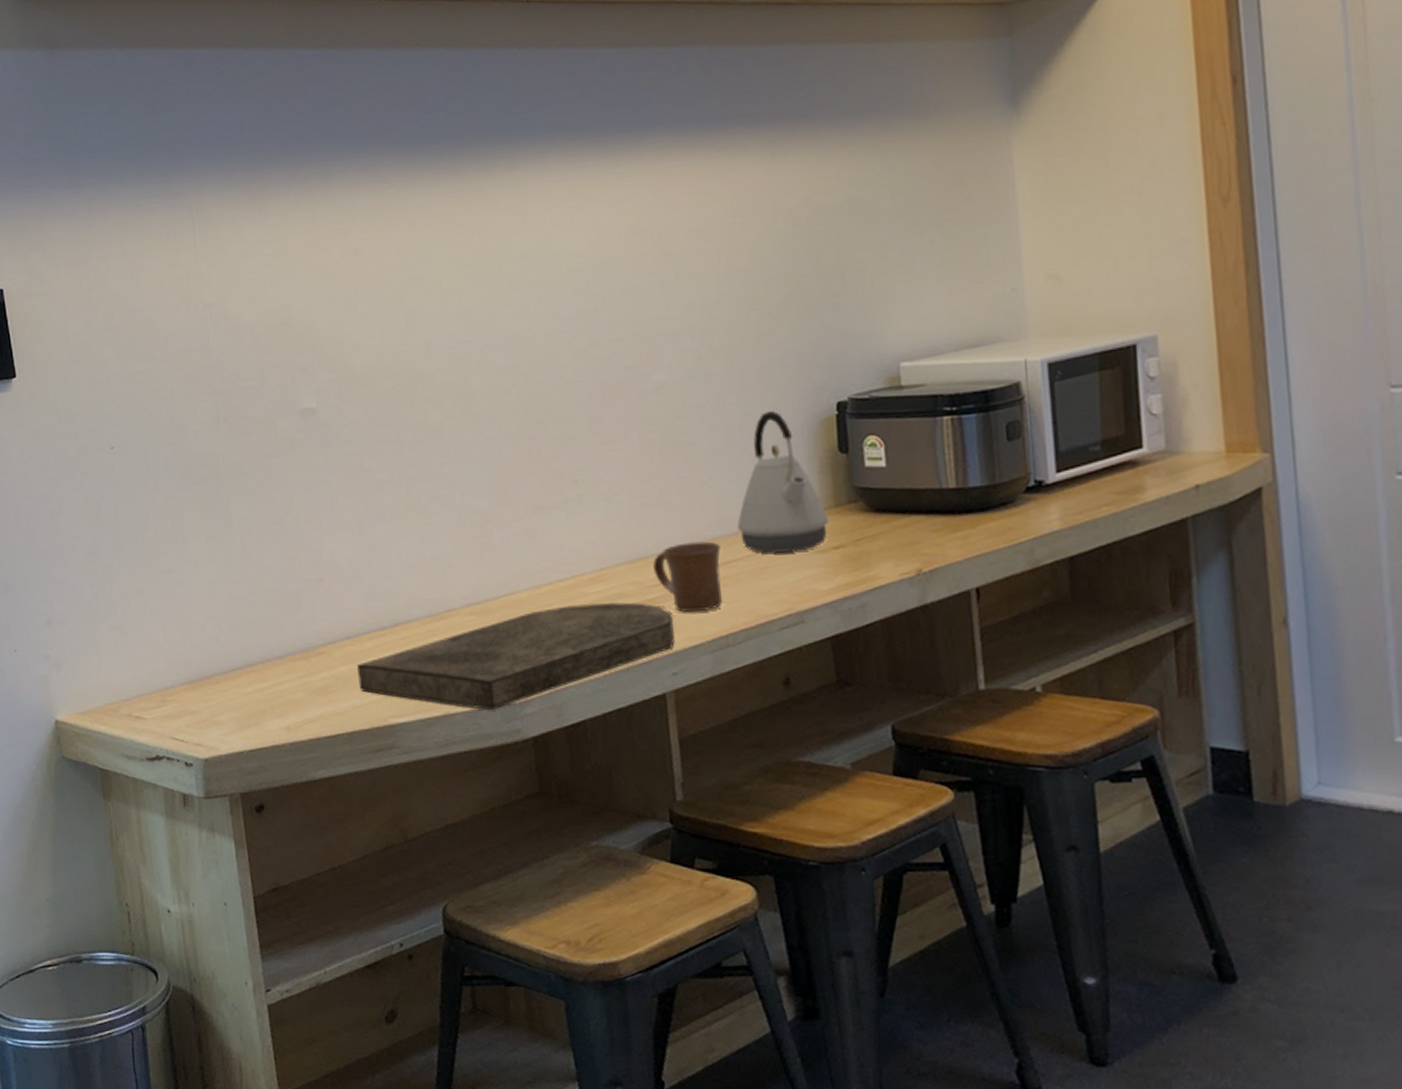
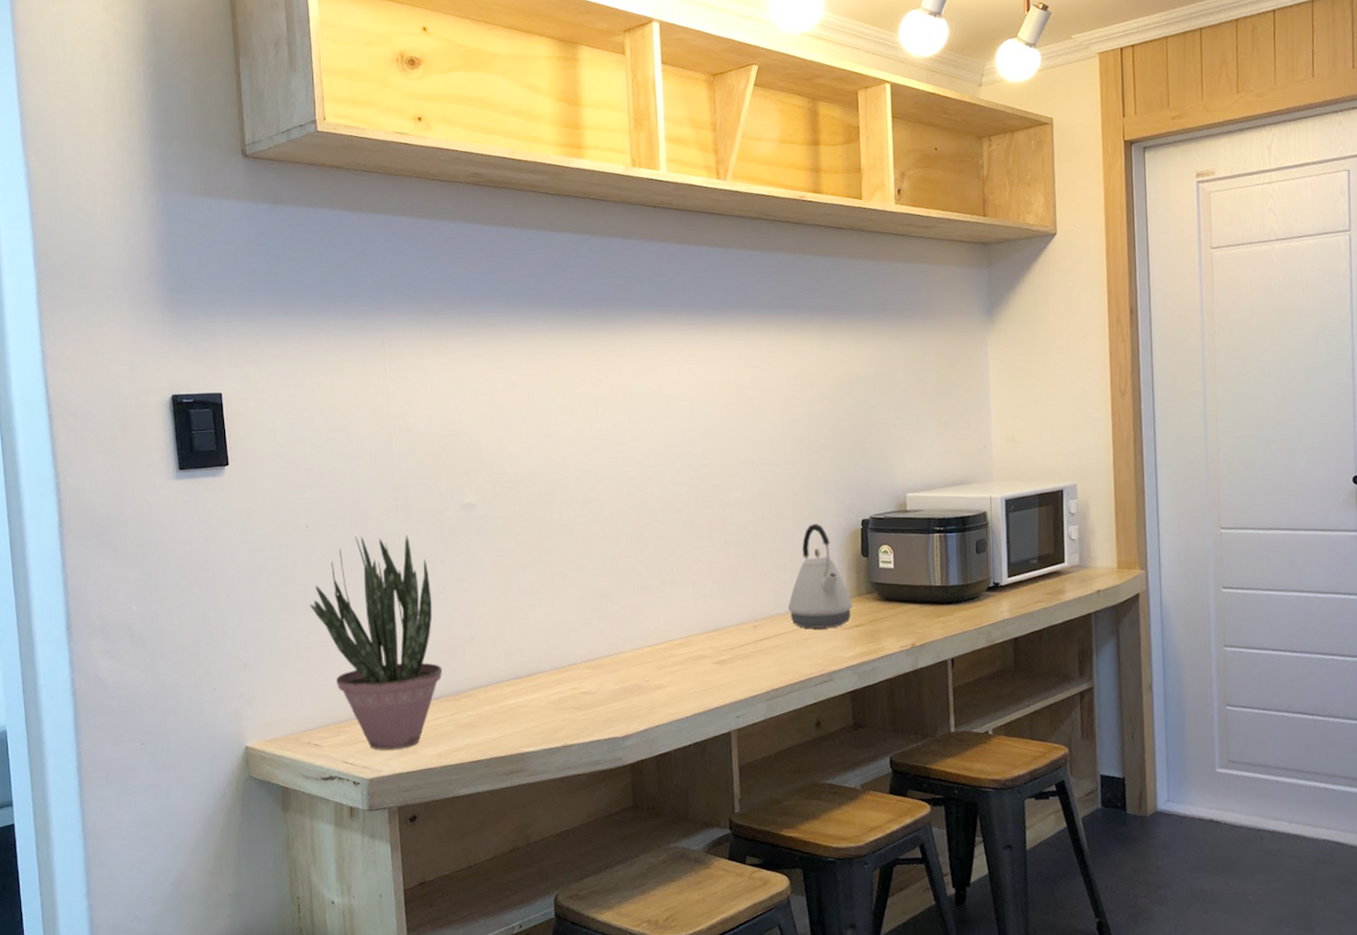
potted plant: none [121,452,287,723] -> present [310,535,443,750]
cutting board: present [356,601,675,710] -> none [496,661,739,743]
mug: present [653,541,722,613] -> none [726,618,775,671]

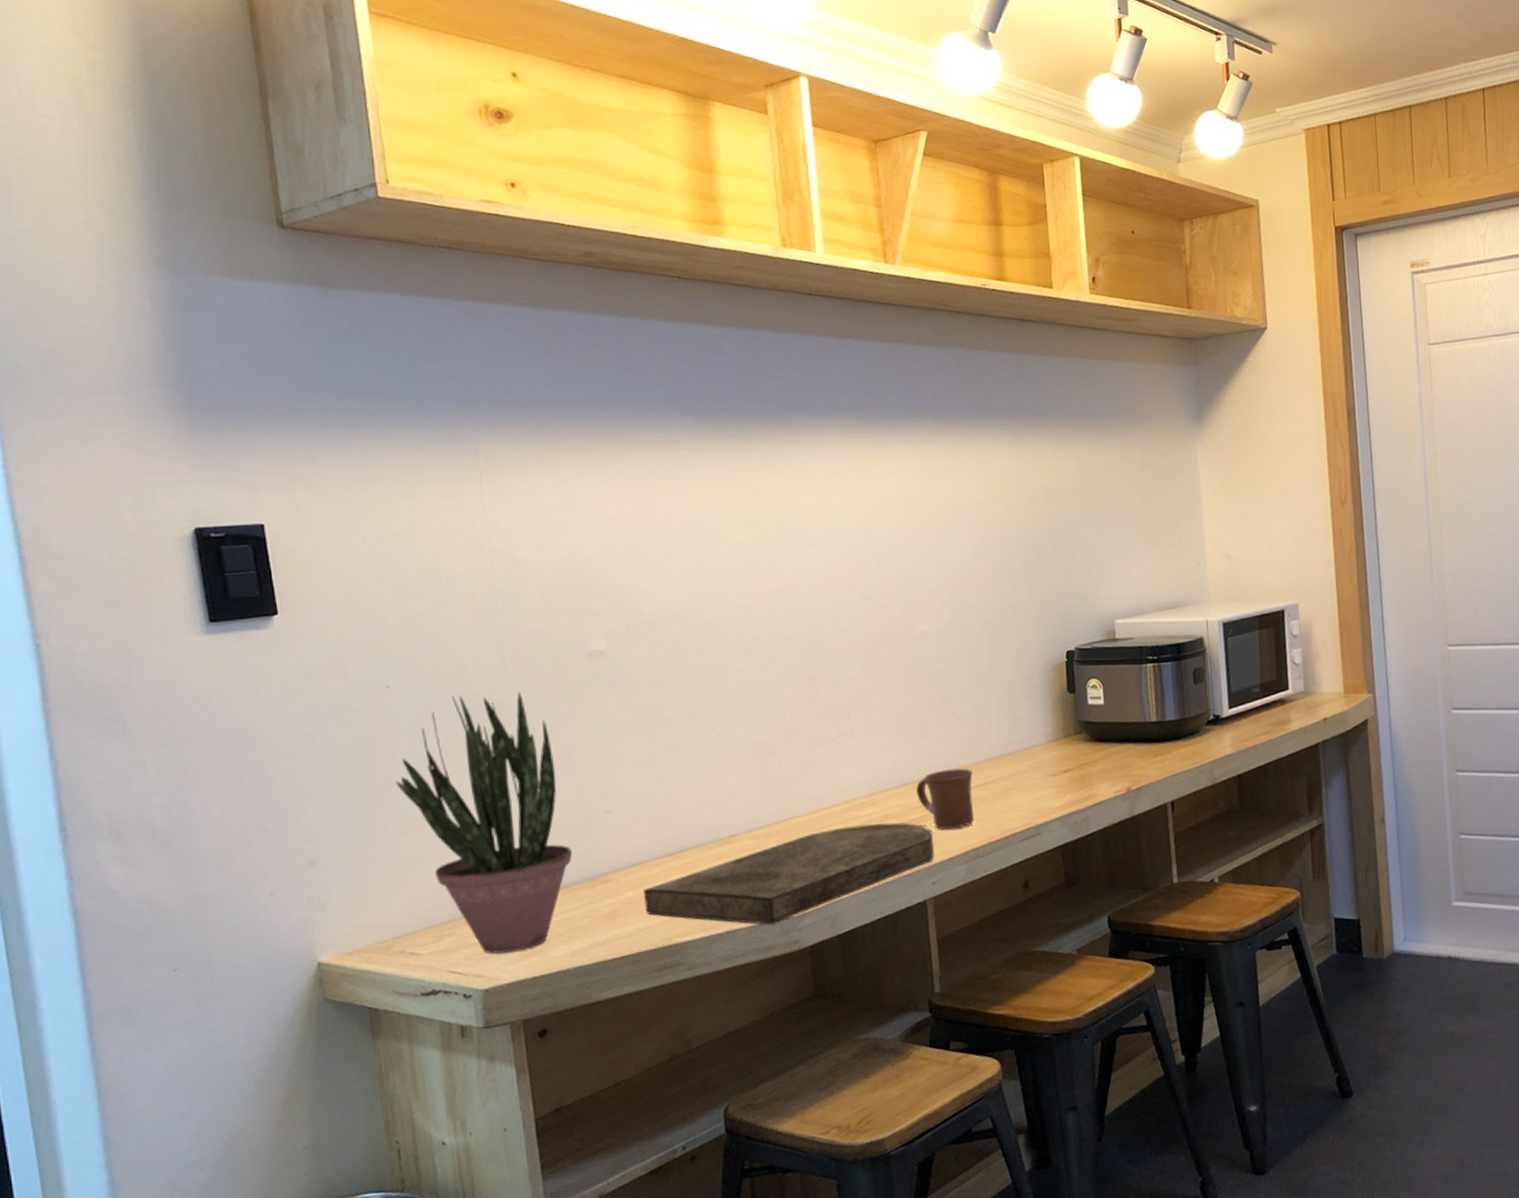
cutting board: none [496,661,739,743] -> present [643,822,934,925]
mug: none [726,618,775,671] -> present [916,768,974,830]
kettle: present [788,524,853,629] -> none [986,658,1060,777]

